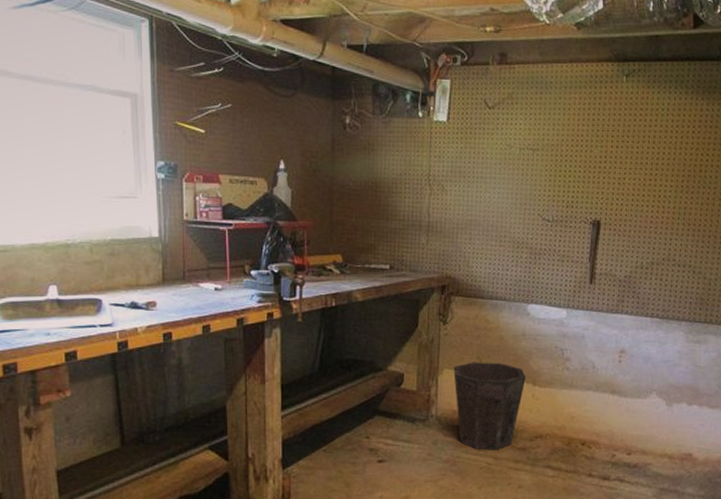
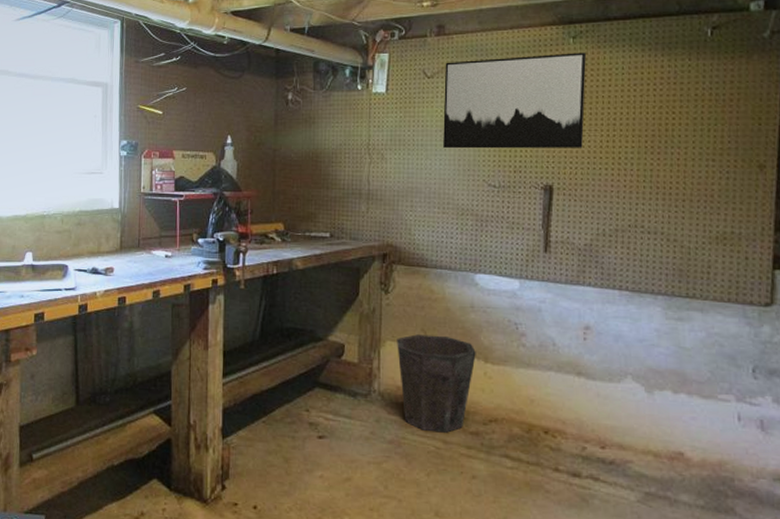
wall art: none [502,91,638,186] -> present [443,52,587,149]

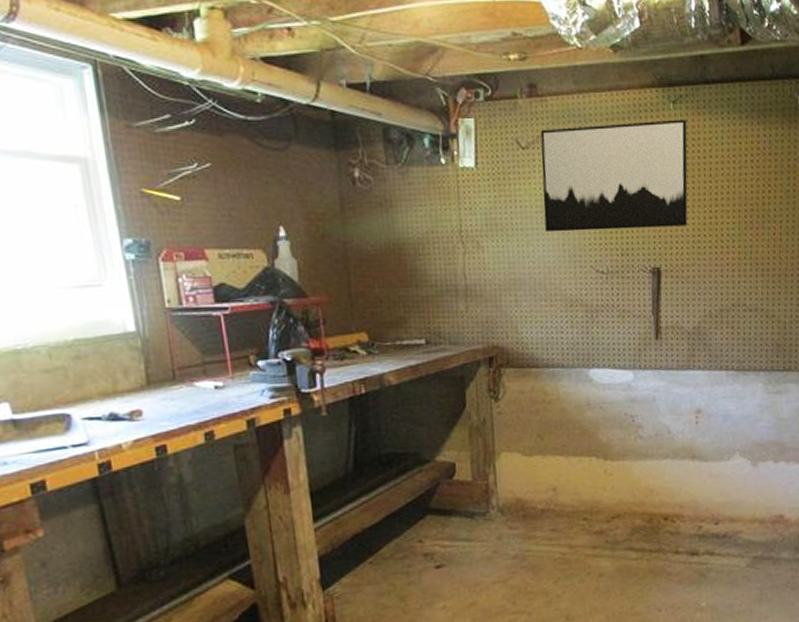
waste bin: present [397,334,476,433] -> none [512,438,595,539]

